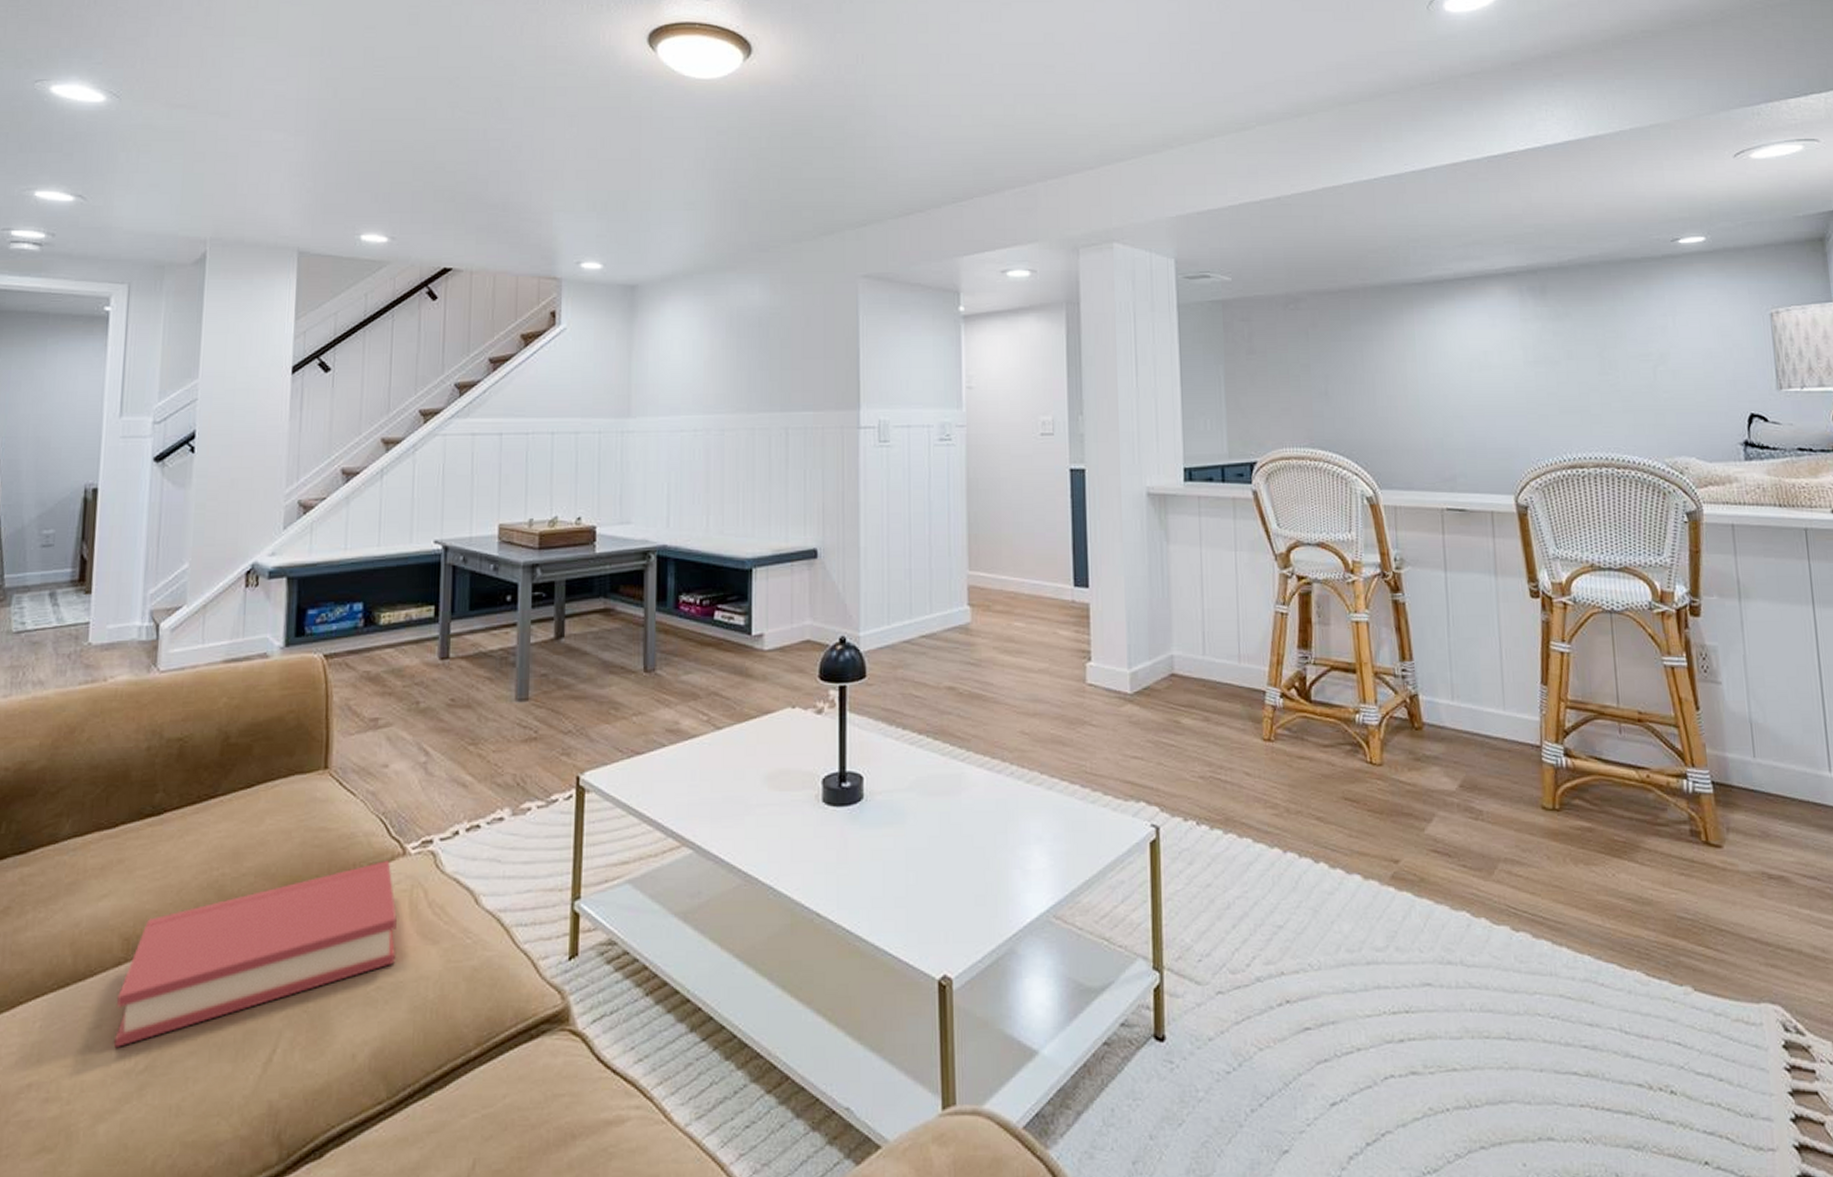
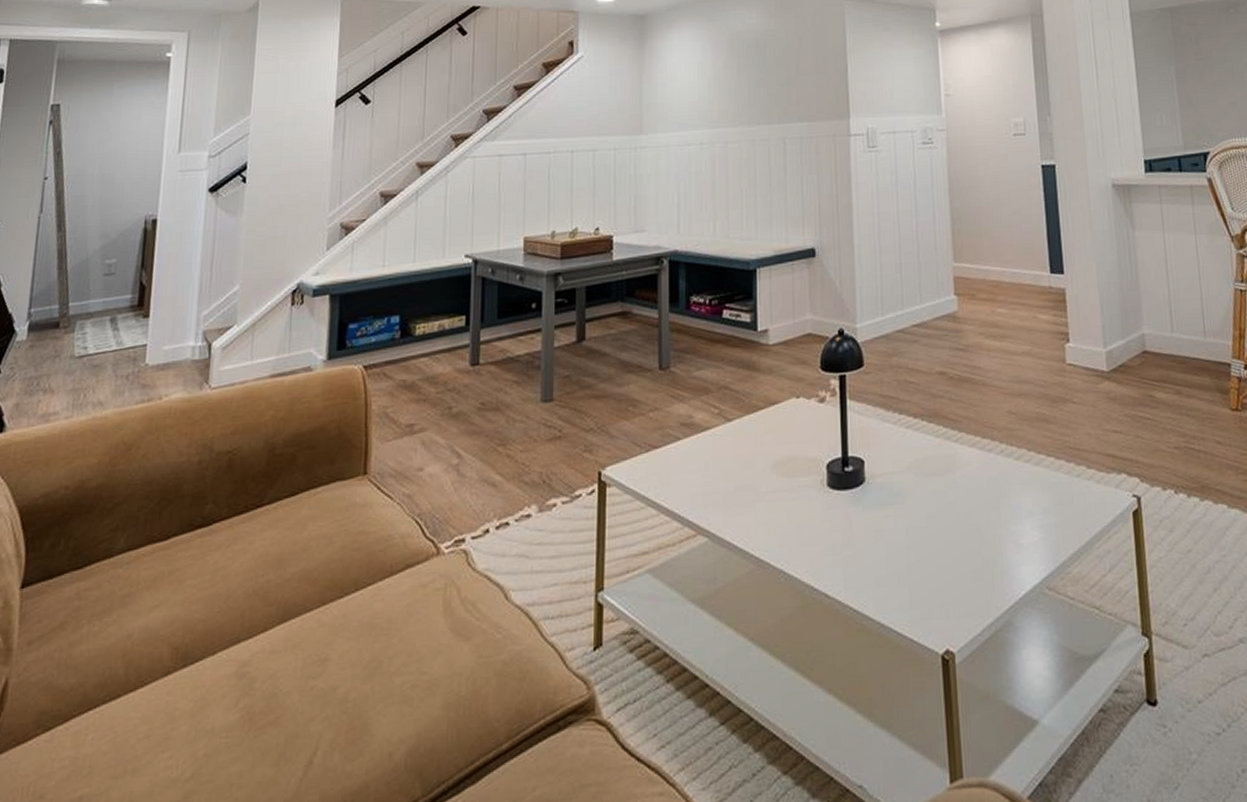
hardback book: present [113,861,397,1047] -> none [161,561,431,757]

